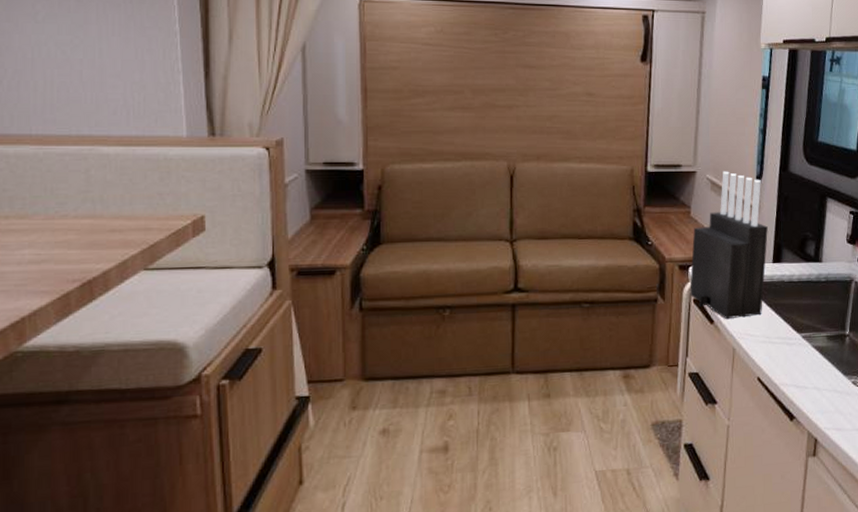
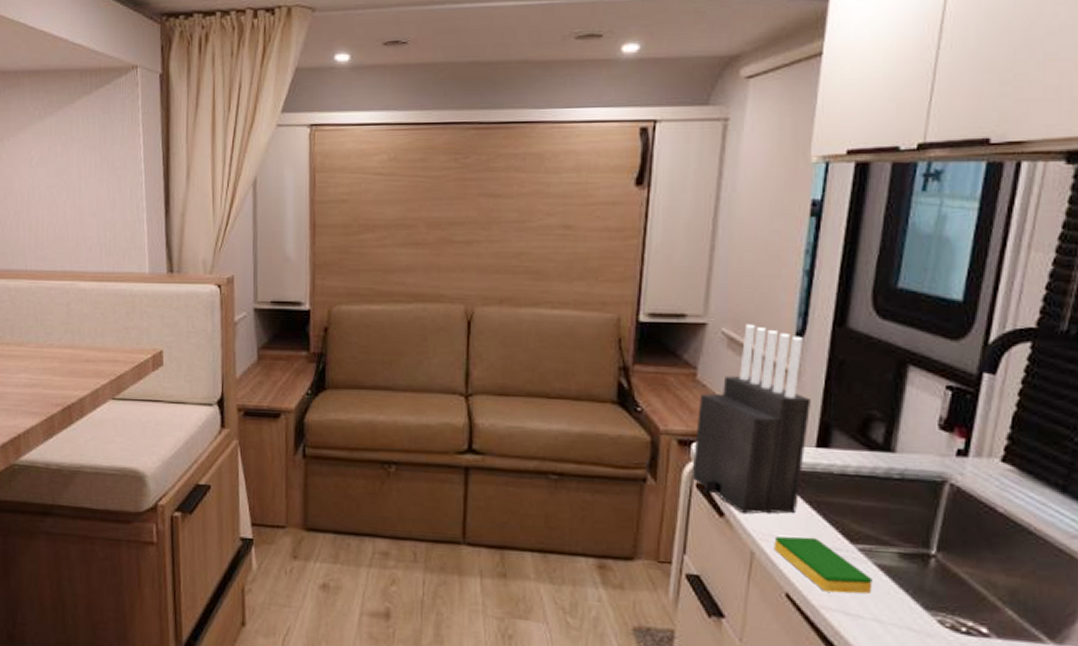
dish sponge: none [748,332,812,372] -> present [774,536,873,594]

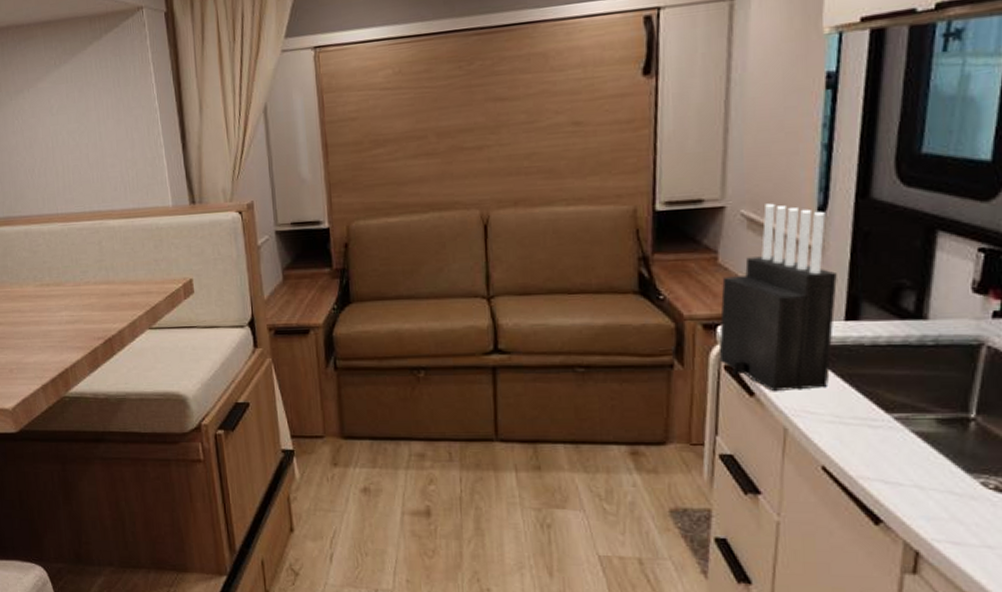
dish sponge: present [774,536,873,594] -> none [807,410,911,462]

